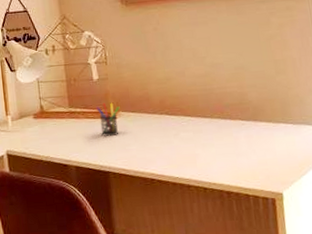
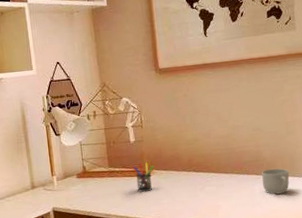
mug: none [247,113,281,144] -> present [262,168,290,195]

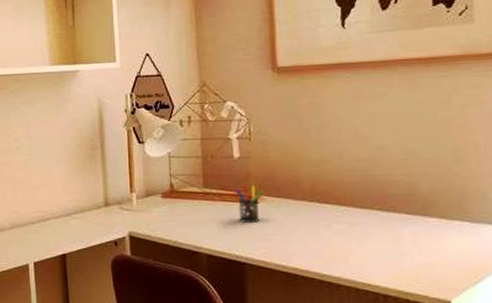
mug: present [262,168,290,195] -> none [415,207,456,243]

